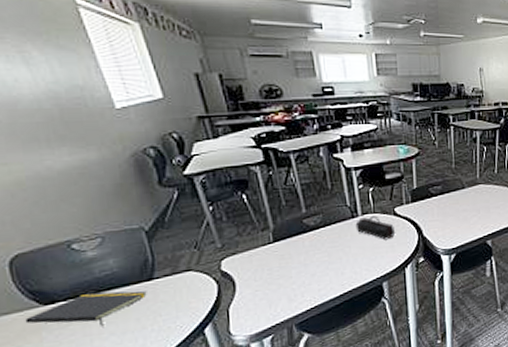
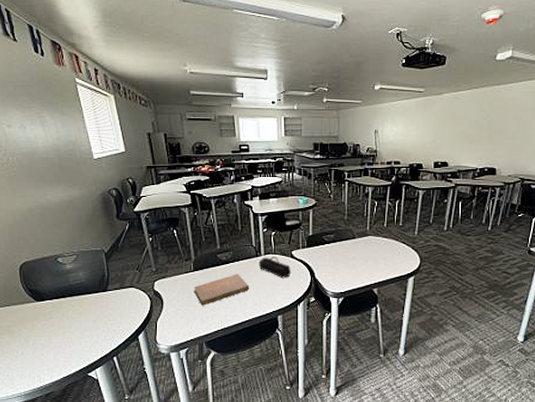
notepad: present [24,291,147,327] -> none [25,296,102,323]
notebook: none [275,240,347,283] -> present [194,274,250,306]

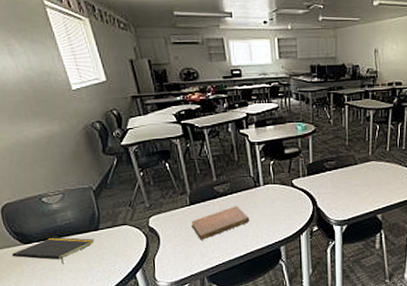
notepad: none [25,296,102,323] -> present [11,237,95,265]
pencil case: present [258,256,291,279] -> none [258,186,292,209]

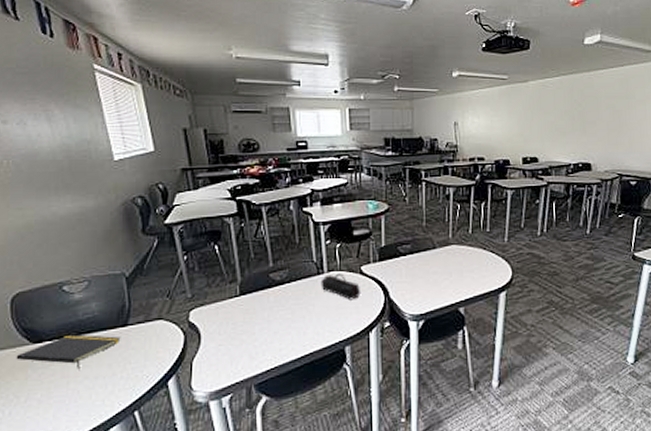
notebook: present [191,206,250,240] -> none [240,296,310,339]
pencil case: none [258,186,292,209] -> present [320,273,360,300]

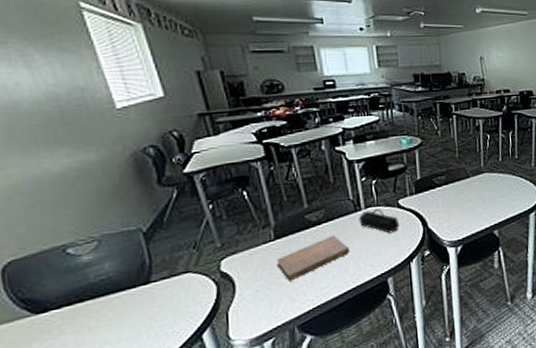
notepad: present [16,334,121,370] -> none [15,295,144,336]
notebook: none [240,296,310,339] -> present [277,235,351,282]

